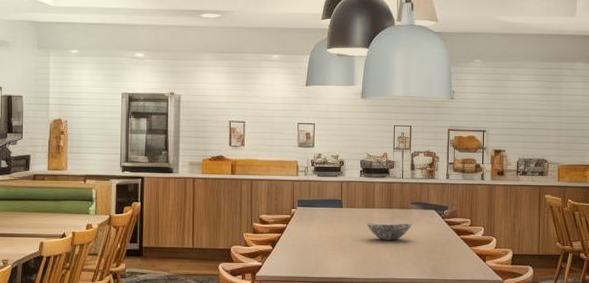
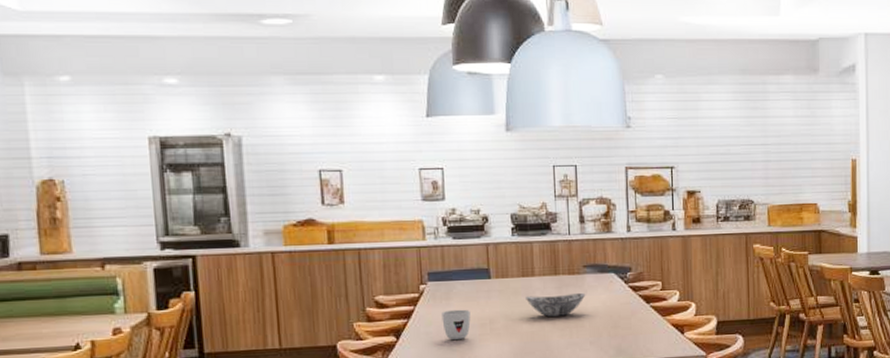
mug: none [305,229,326,253] -> present [441,309,471,341]

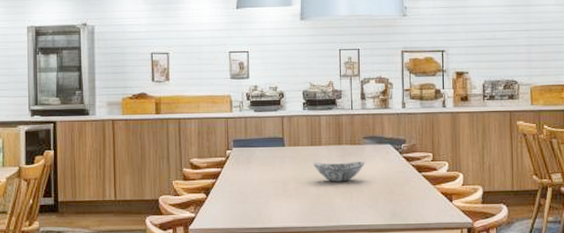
mug: present [441,309,471,341] -> none [243,172,267,199]

